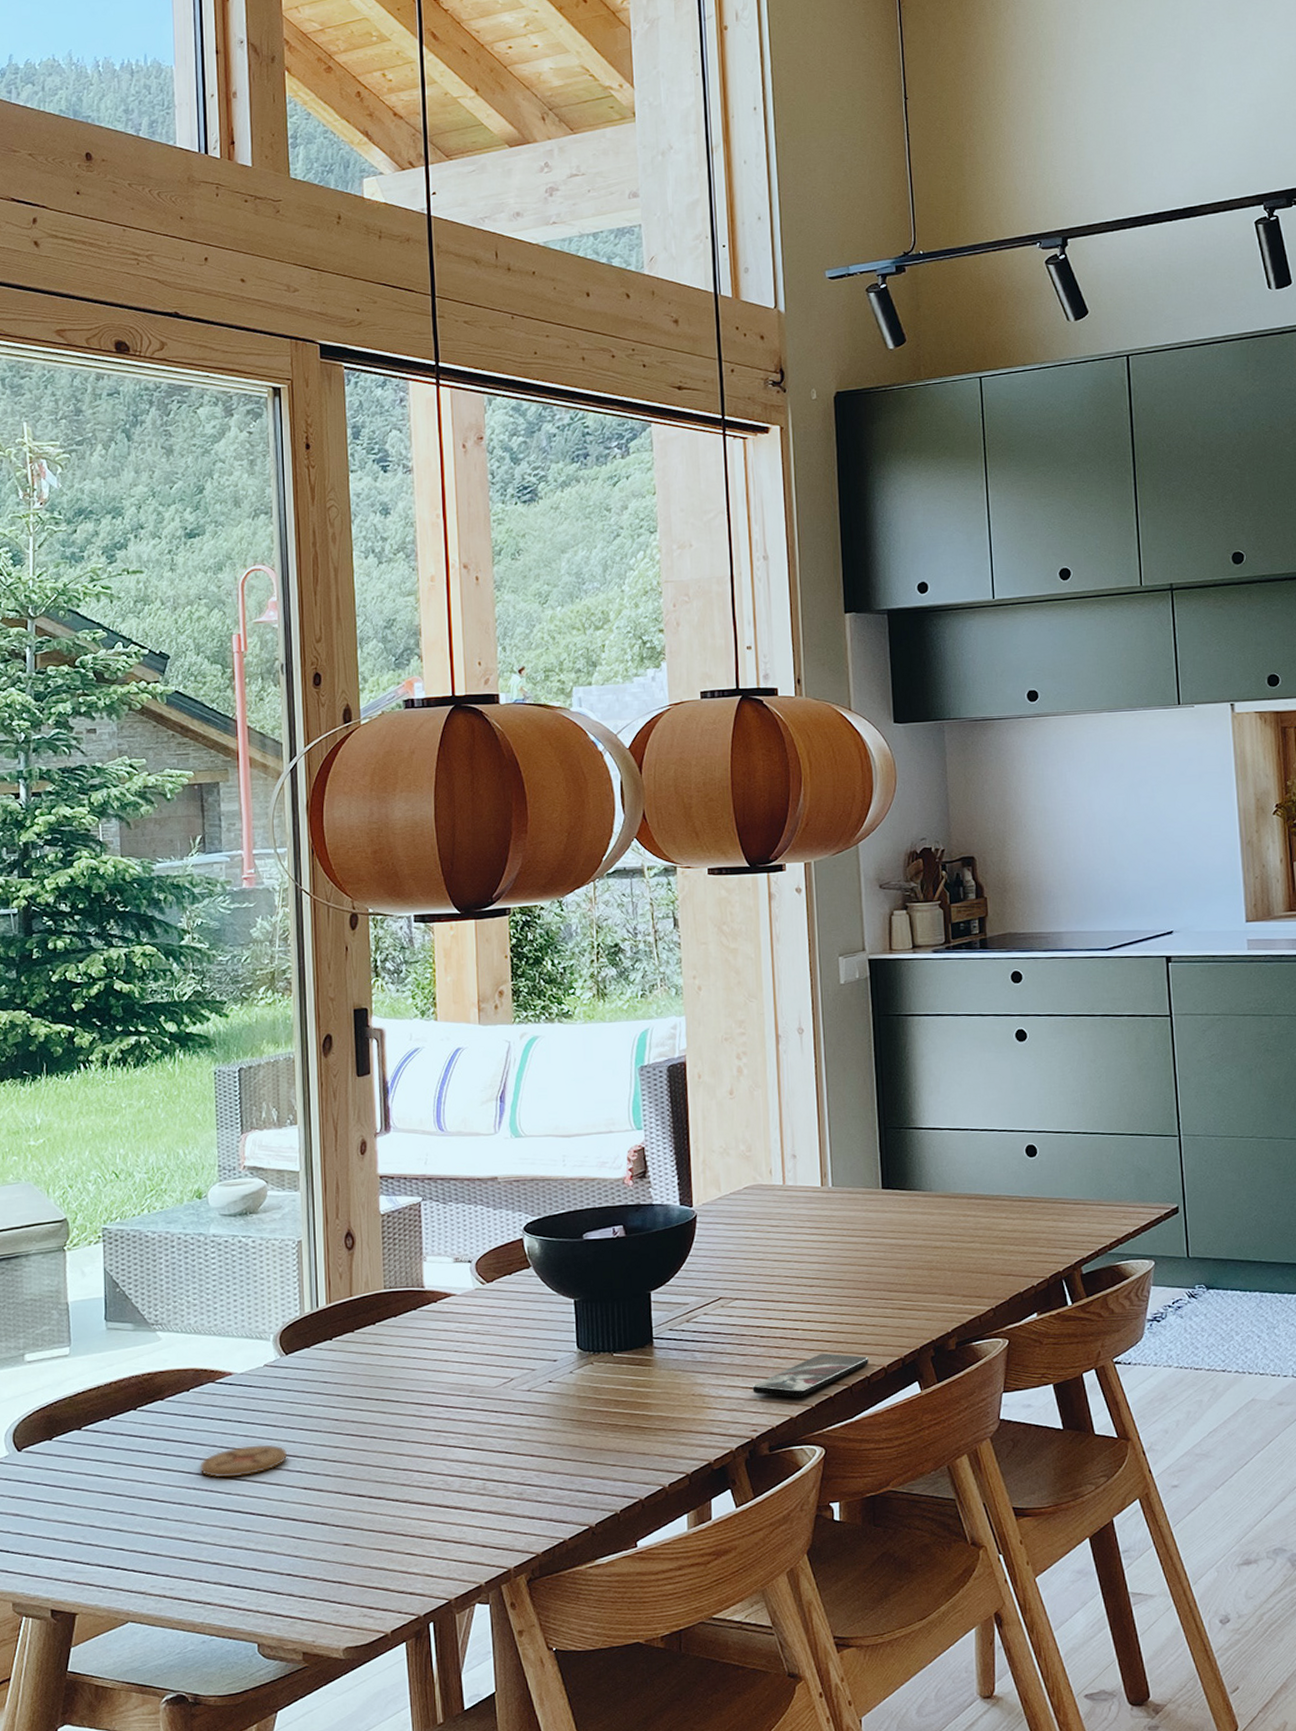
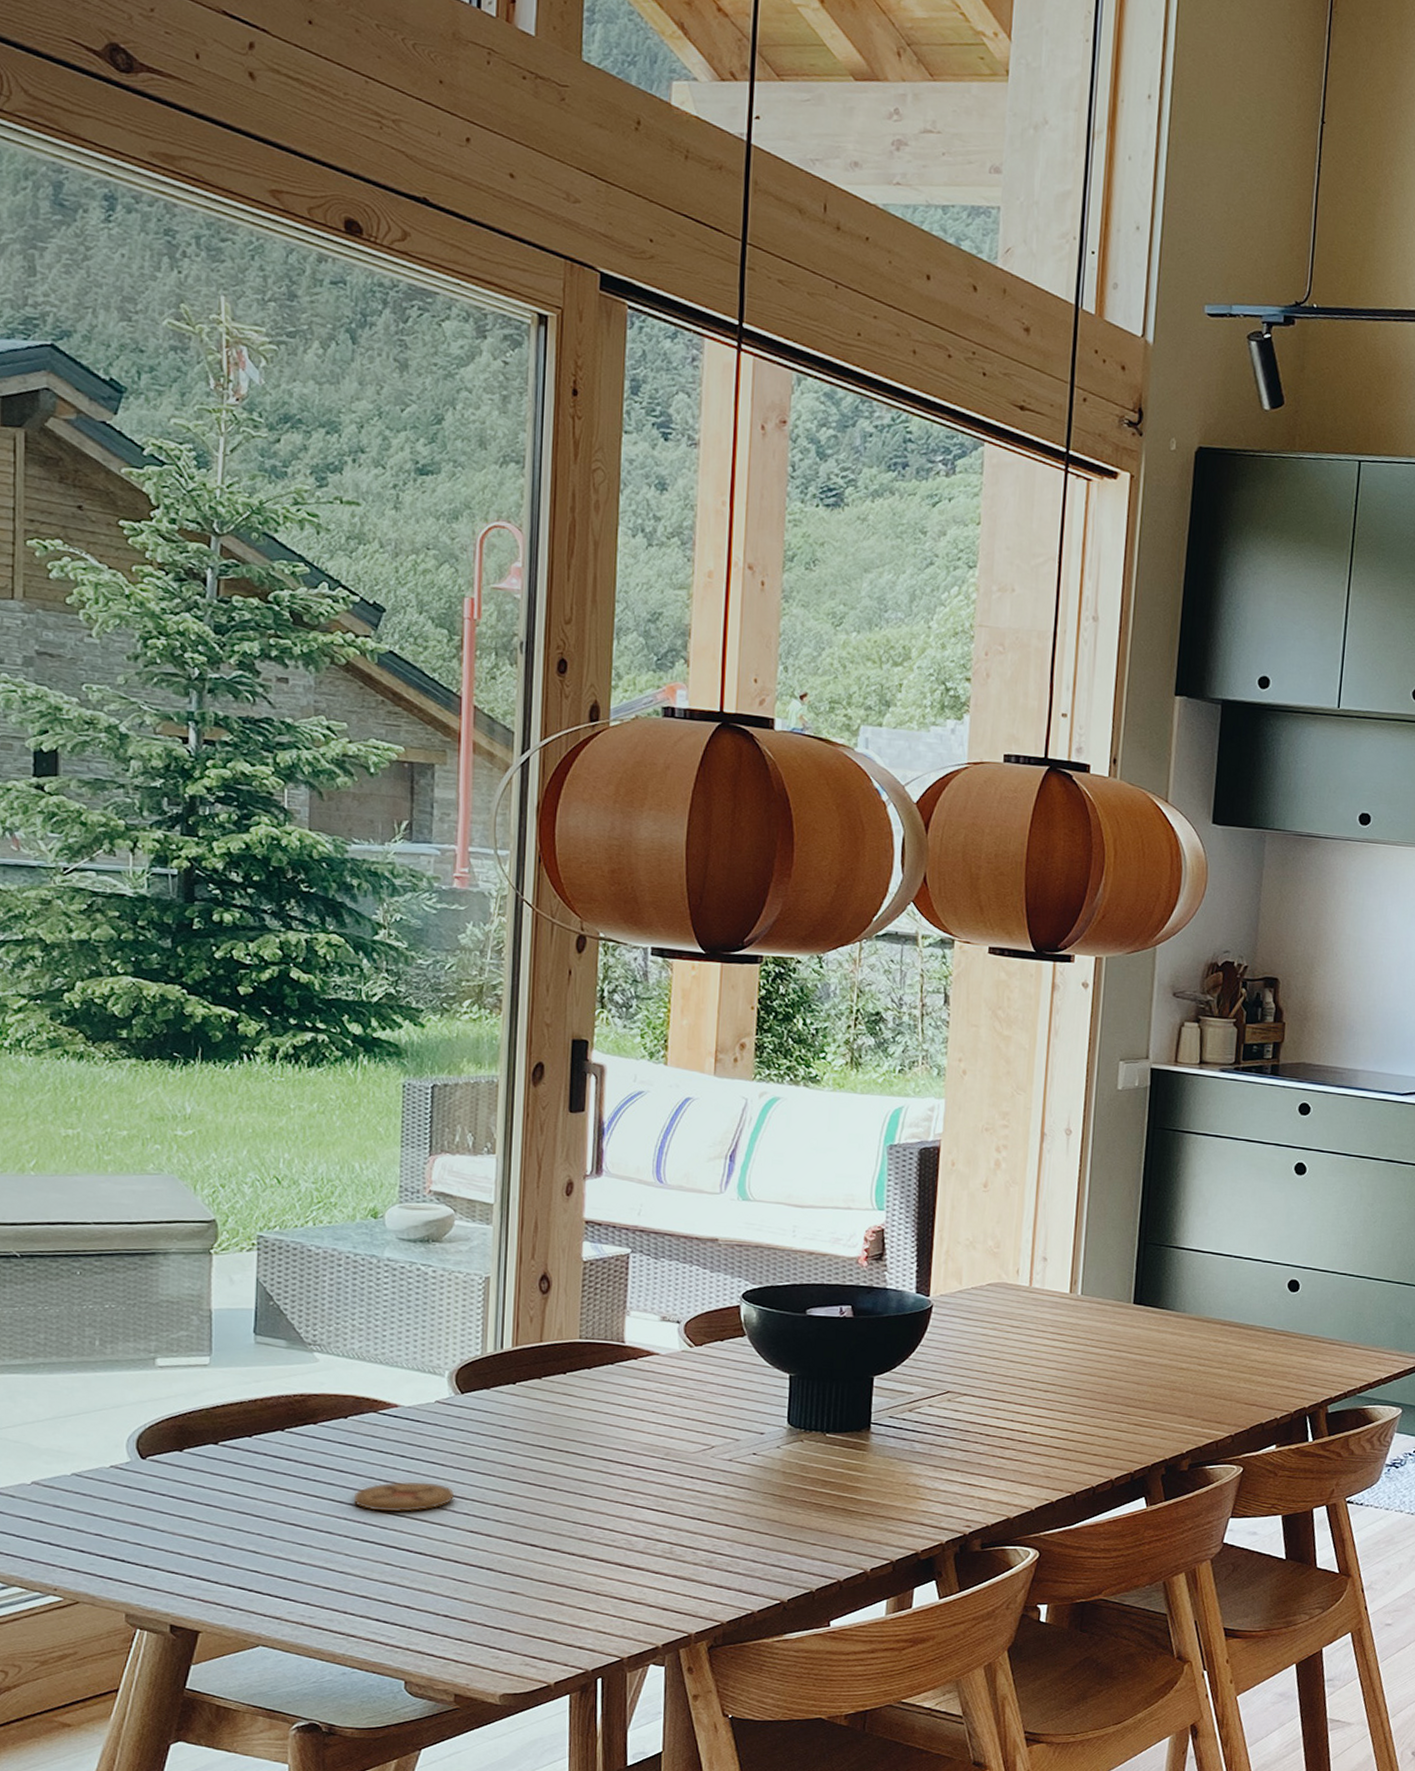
smartphone: present [752,1353,868,1397] -> none [971,1459,1096,1499]

